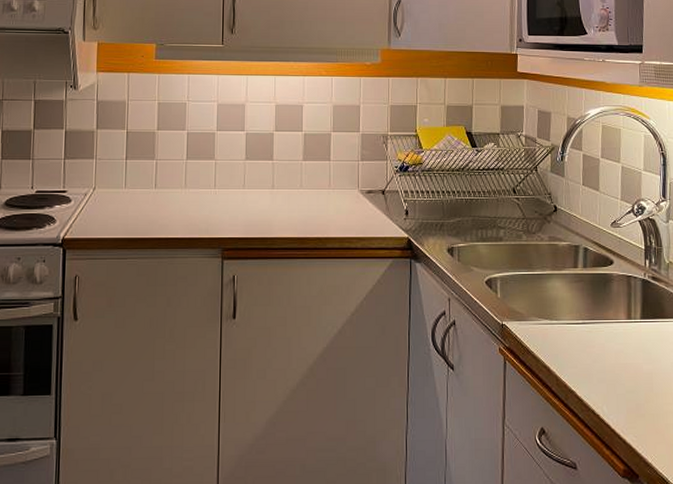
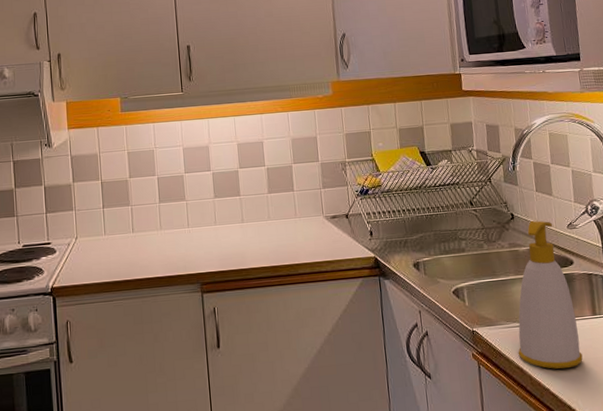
soap bottle: none [546,214,613,372] -> present [518,220,583,369]

